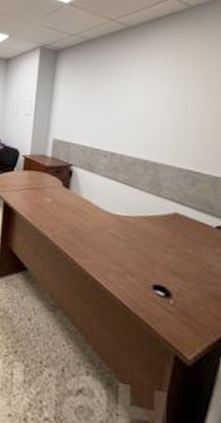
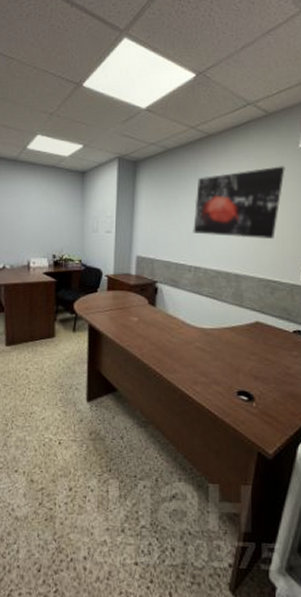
wall art: none [110,57,208,129] -> present [193,166,285,239]

